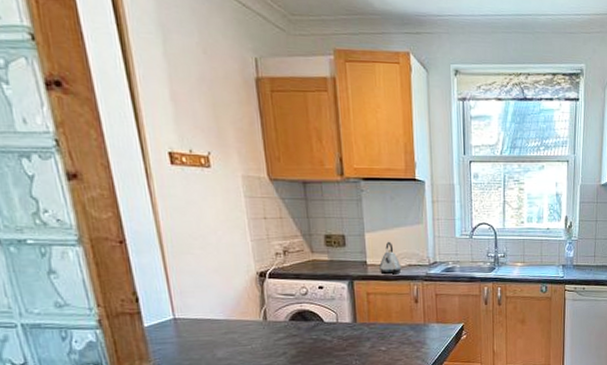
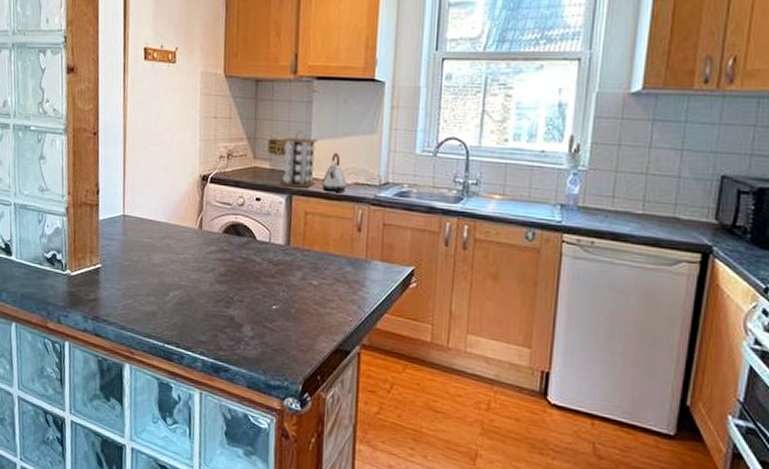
spice rack: none [337,226,373,274] -> present [280,131,317,188]

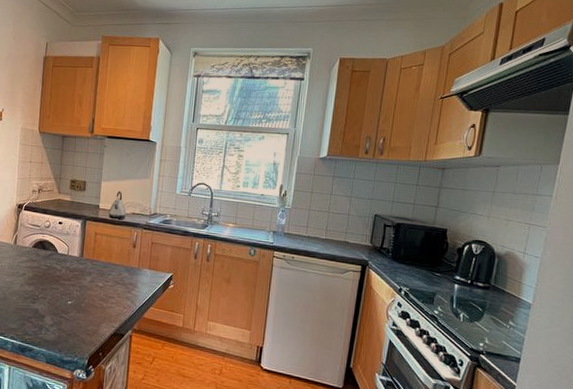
spice rack: present [280,131,317,188] -> none [77,174,106,216]

